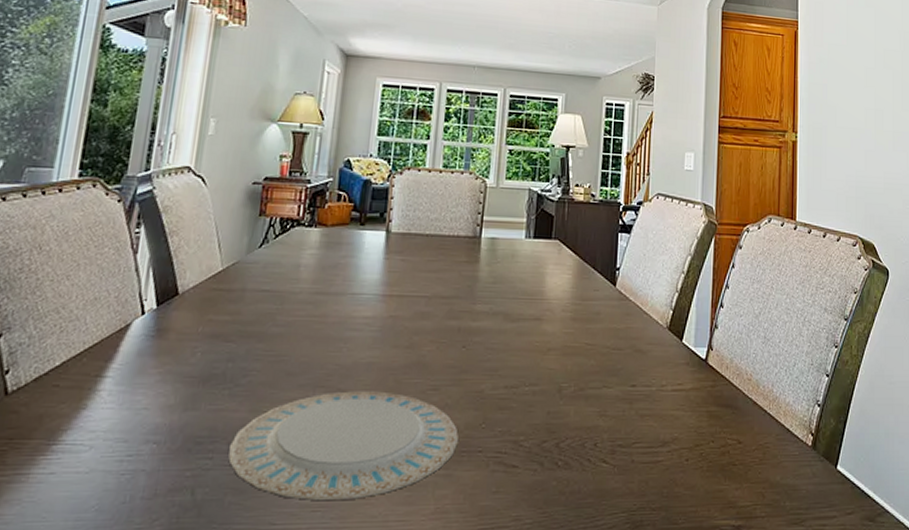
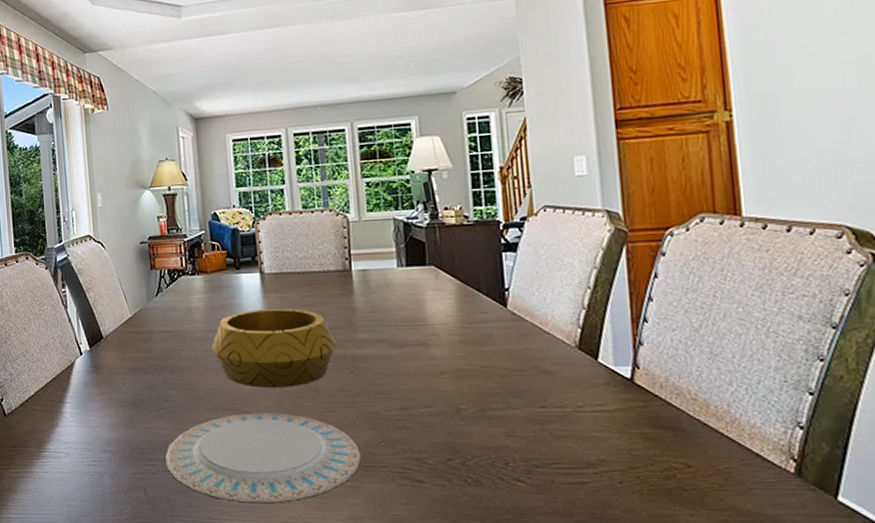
decorative bowl: none [314,272,453,362] -> present [211,308,336,388]

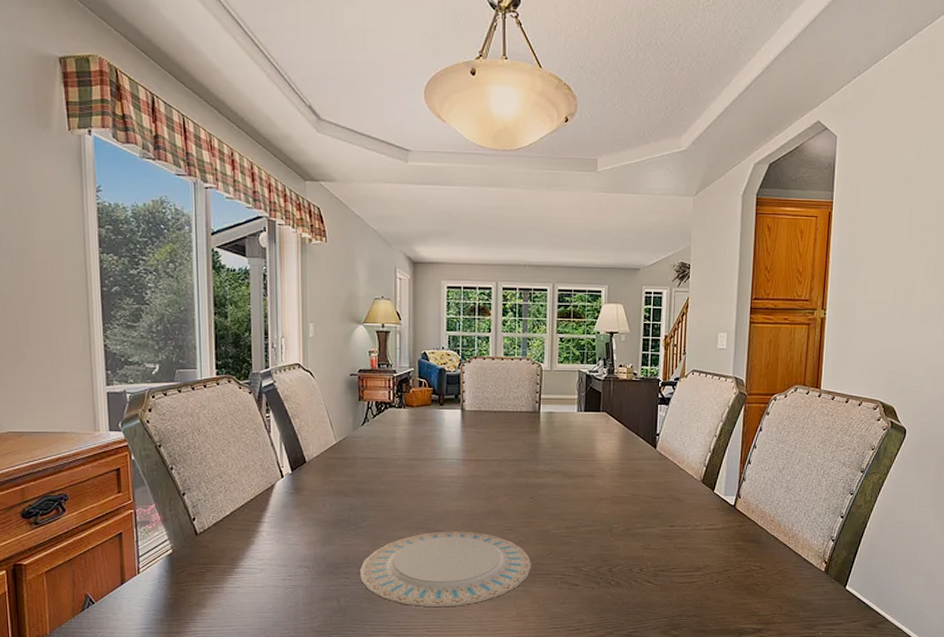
decorative bowl: present [211,308,336,388] -> none [411,442,521,510]

